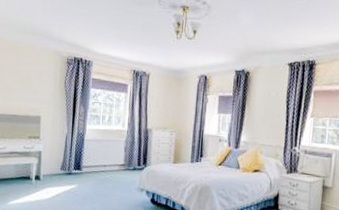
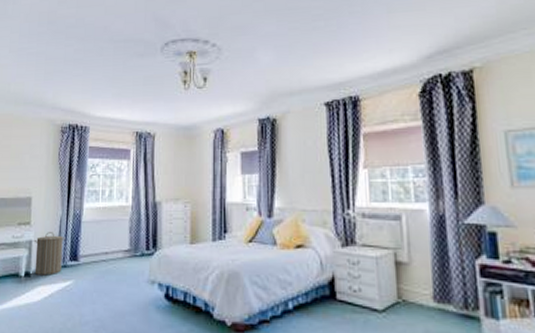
laundry hamper: none [43,146,71,180] -> present [34,232,66,276]

